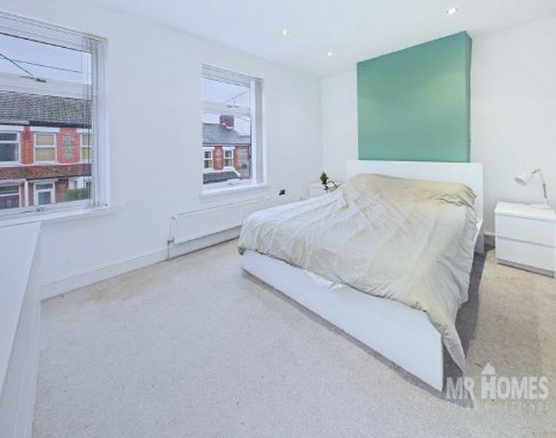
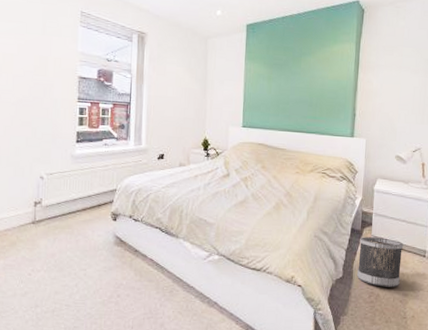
wastebasket: none [482,260,530,310] -> present [356,237,404,287]

